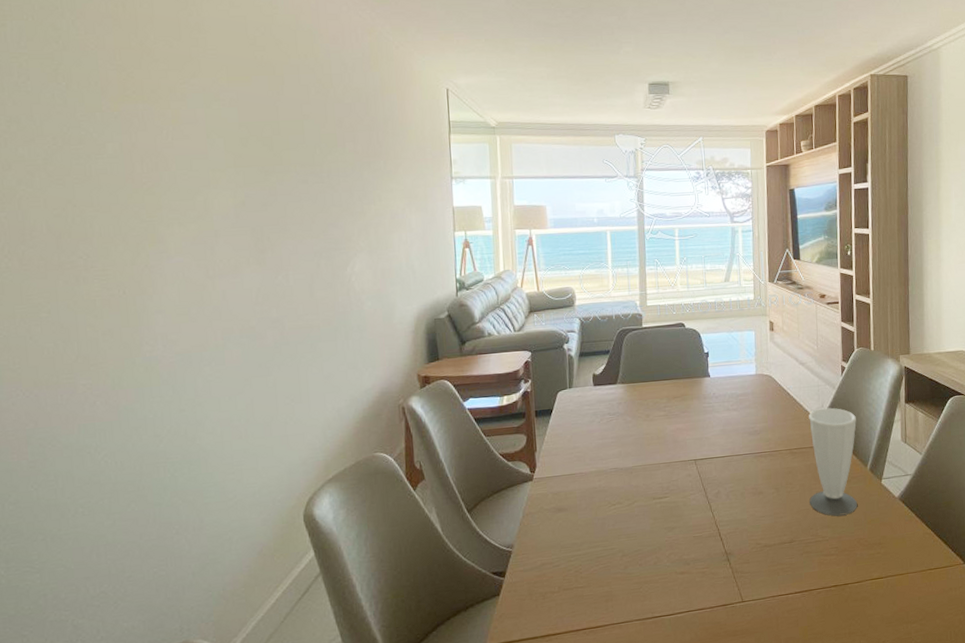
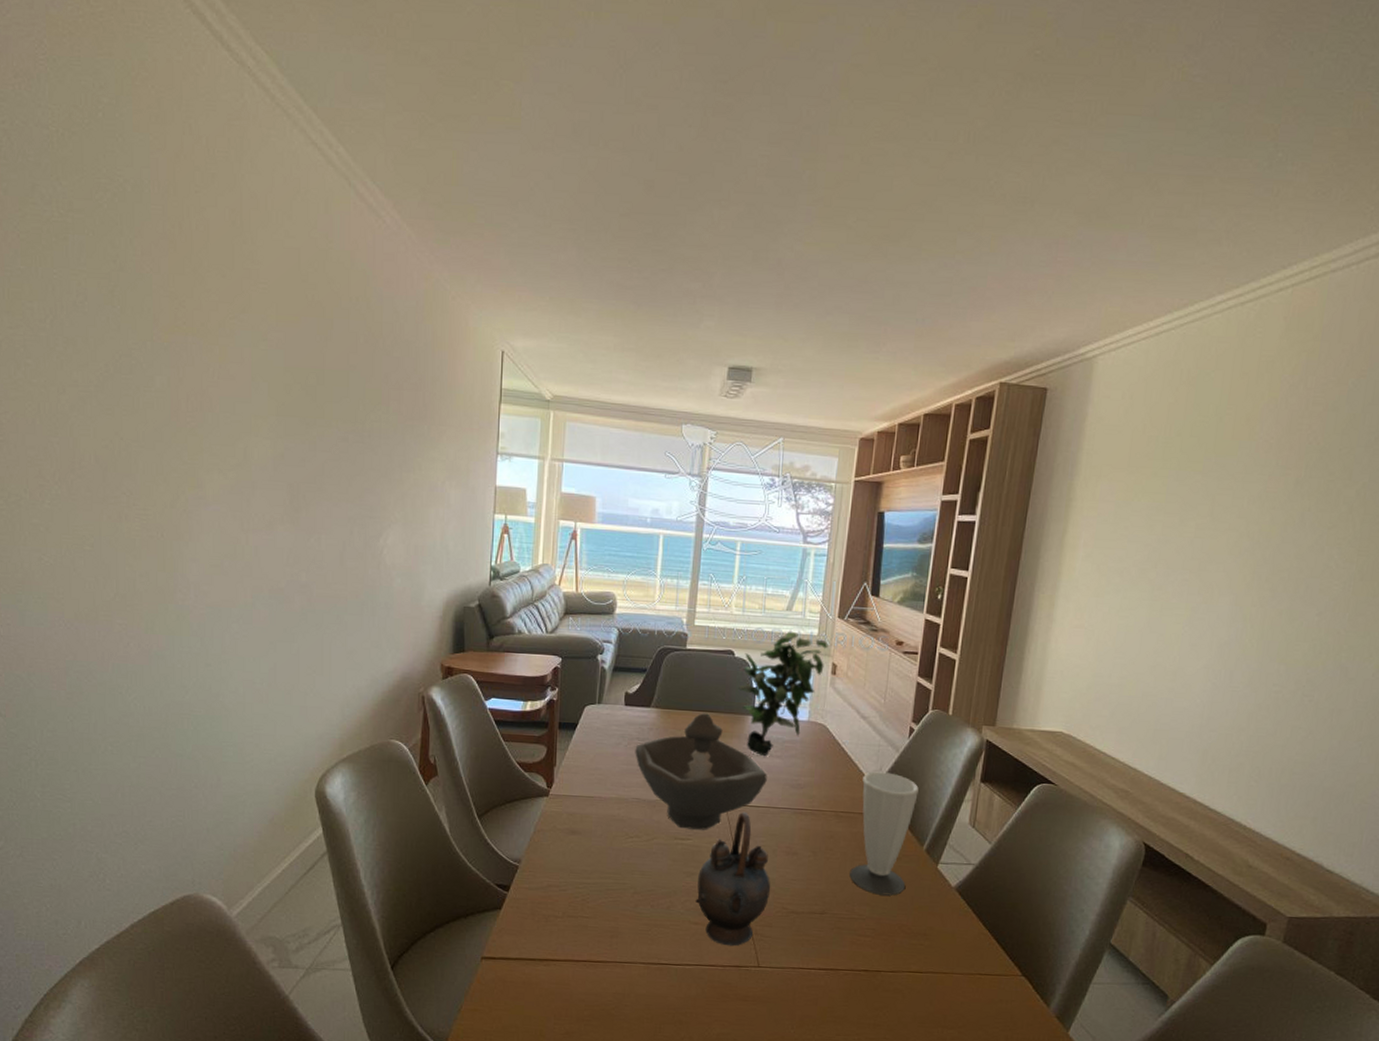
decorative bowl: none [608,381,728,489] -> present [635,713,767,830]
teapot: none [678,463,744,589] -> present [695,811,771,946]
potted plant: none [691,299,764,411] -> present [737,631,828,756]

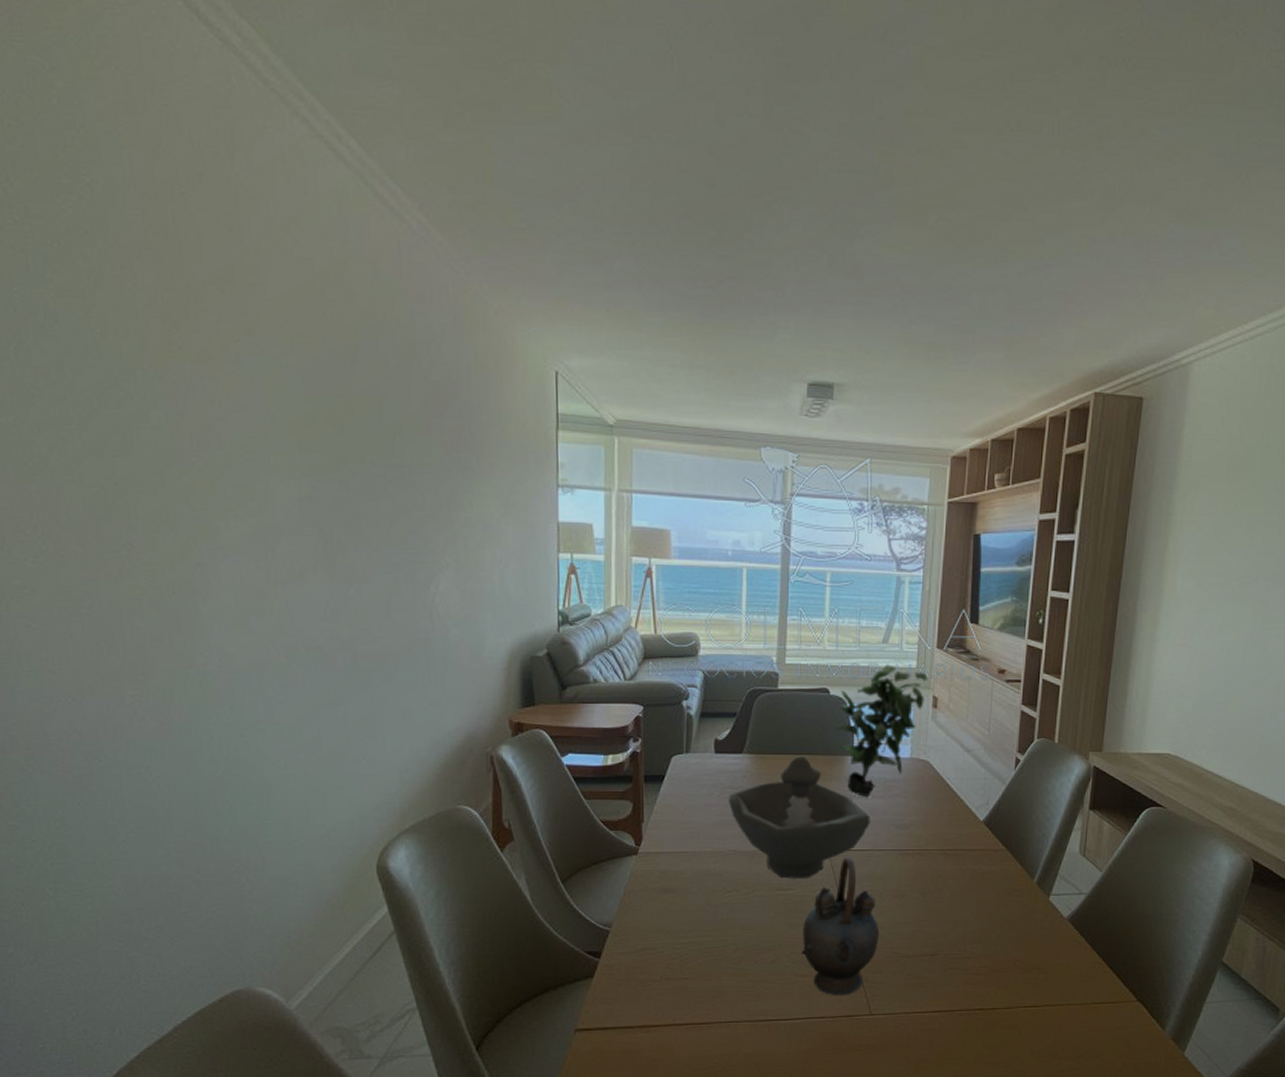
cup: present [850,771,919,896] -> none [960,806,1027,932]

